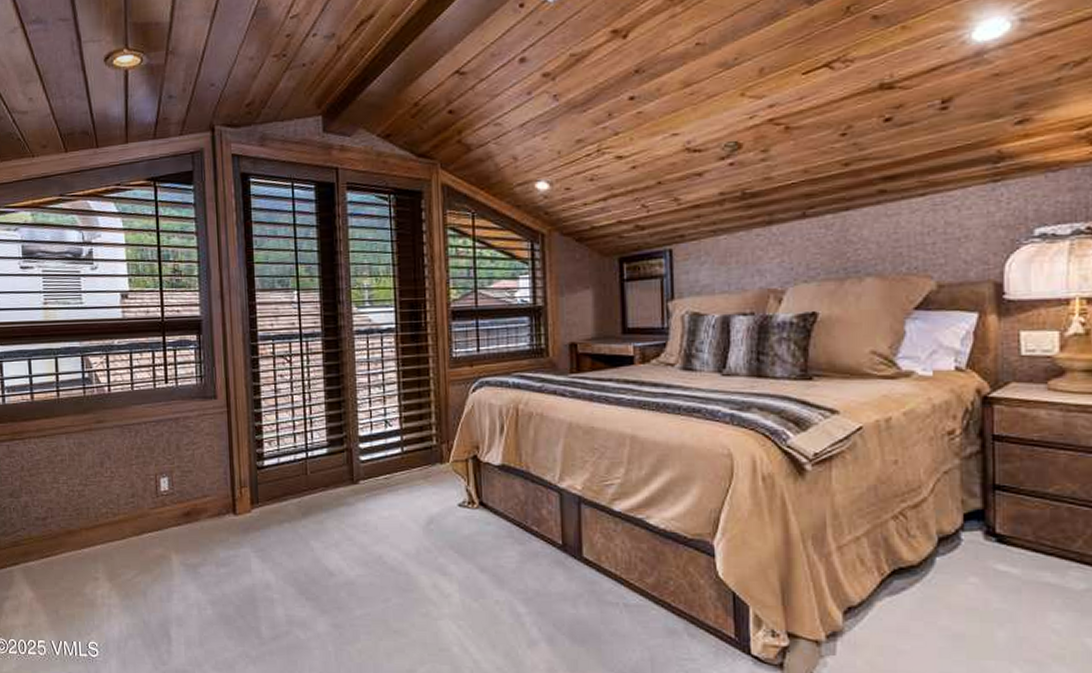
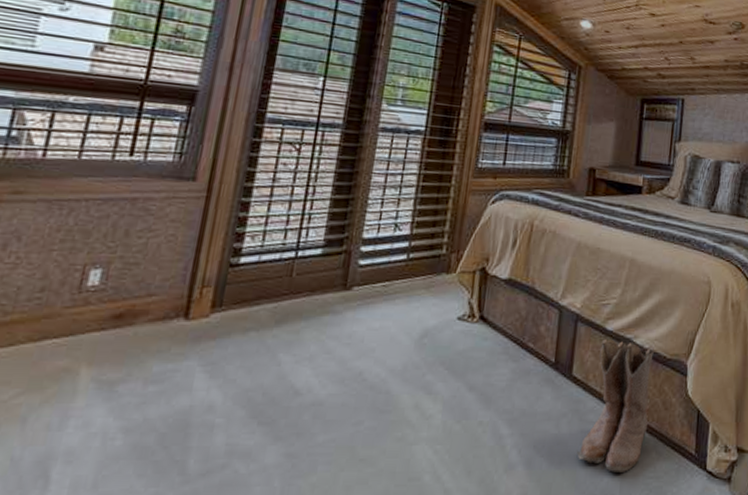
boots: none [599,520,675,654] -> present [577,339,655,474]

